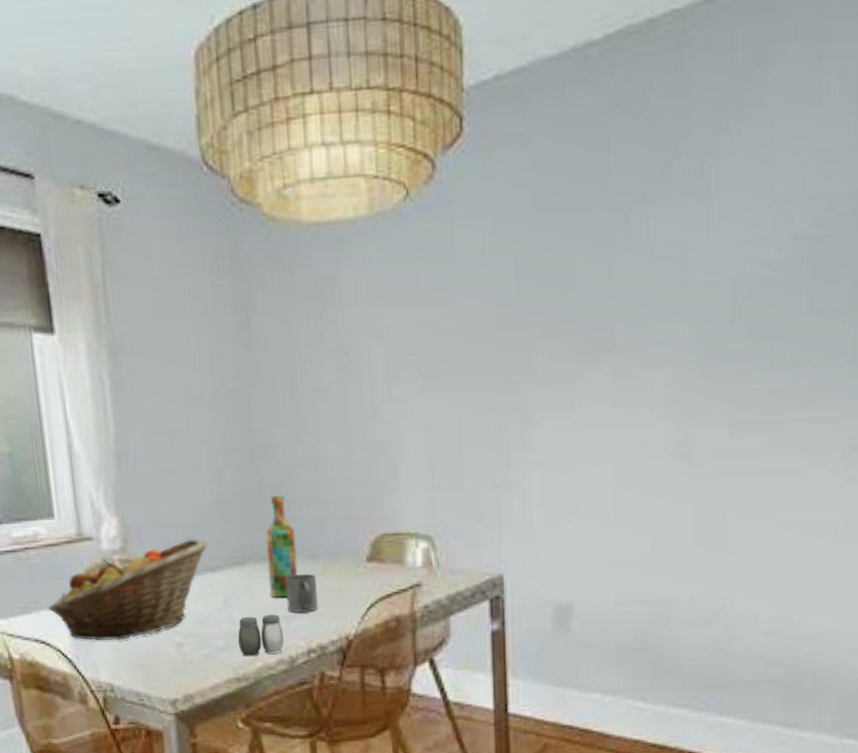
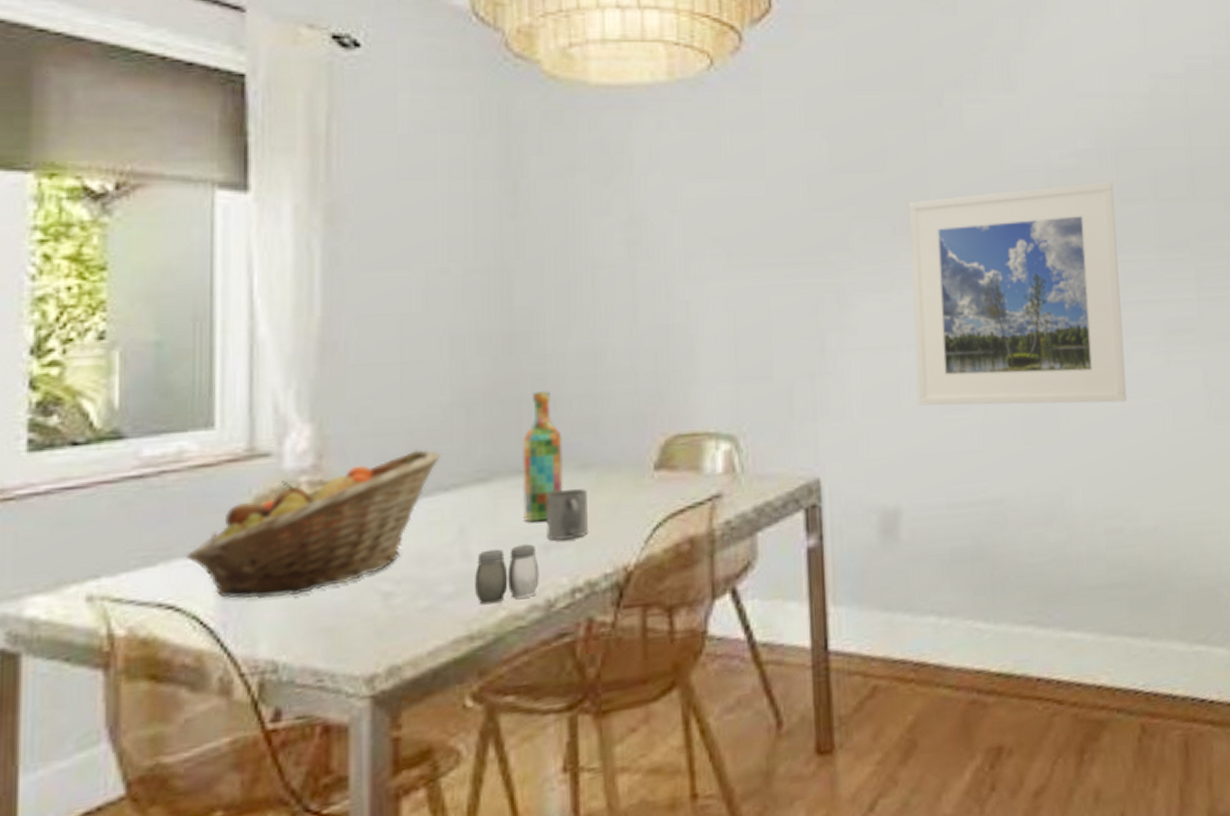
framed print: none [590,292,807,517] -> present [909,181,1127,406]

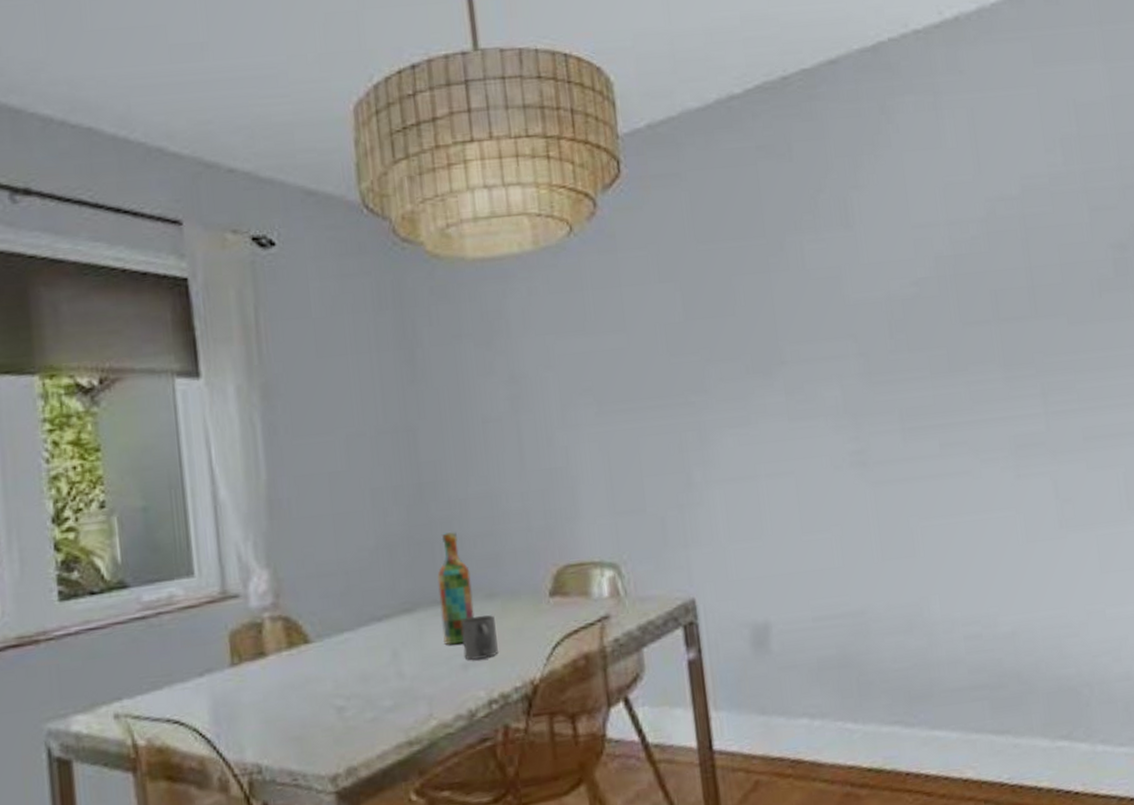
fruit basket: present [186,449,440,599] -> none [184,586,372,714]
salt and pepper shaker: present [475,544,539,605] -> none [409,663,462,716]
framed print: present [909,181,1127,406] -> none [759,306,979,529]

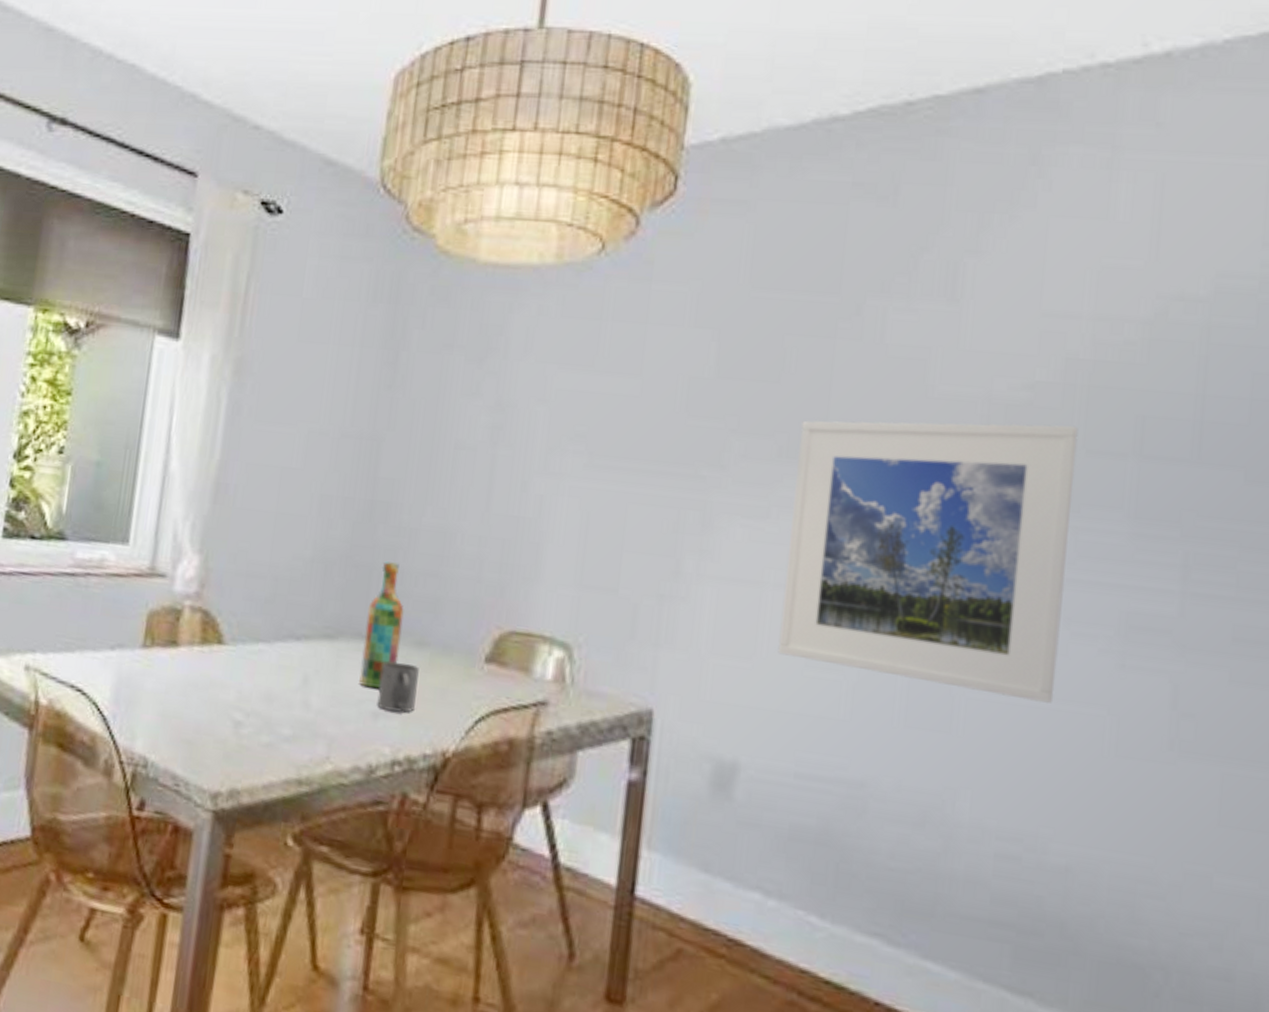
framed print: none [759,306,979,529] -> present [778,420,1079,703]

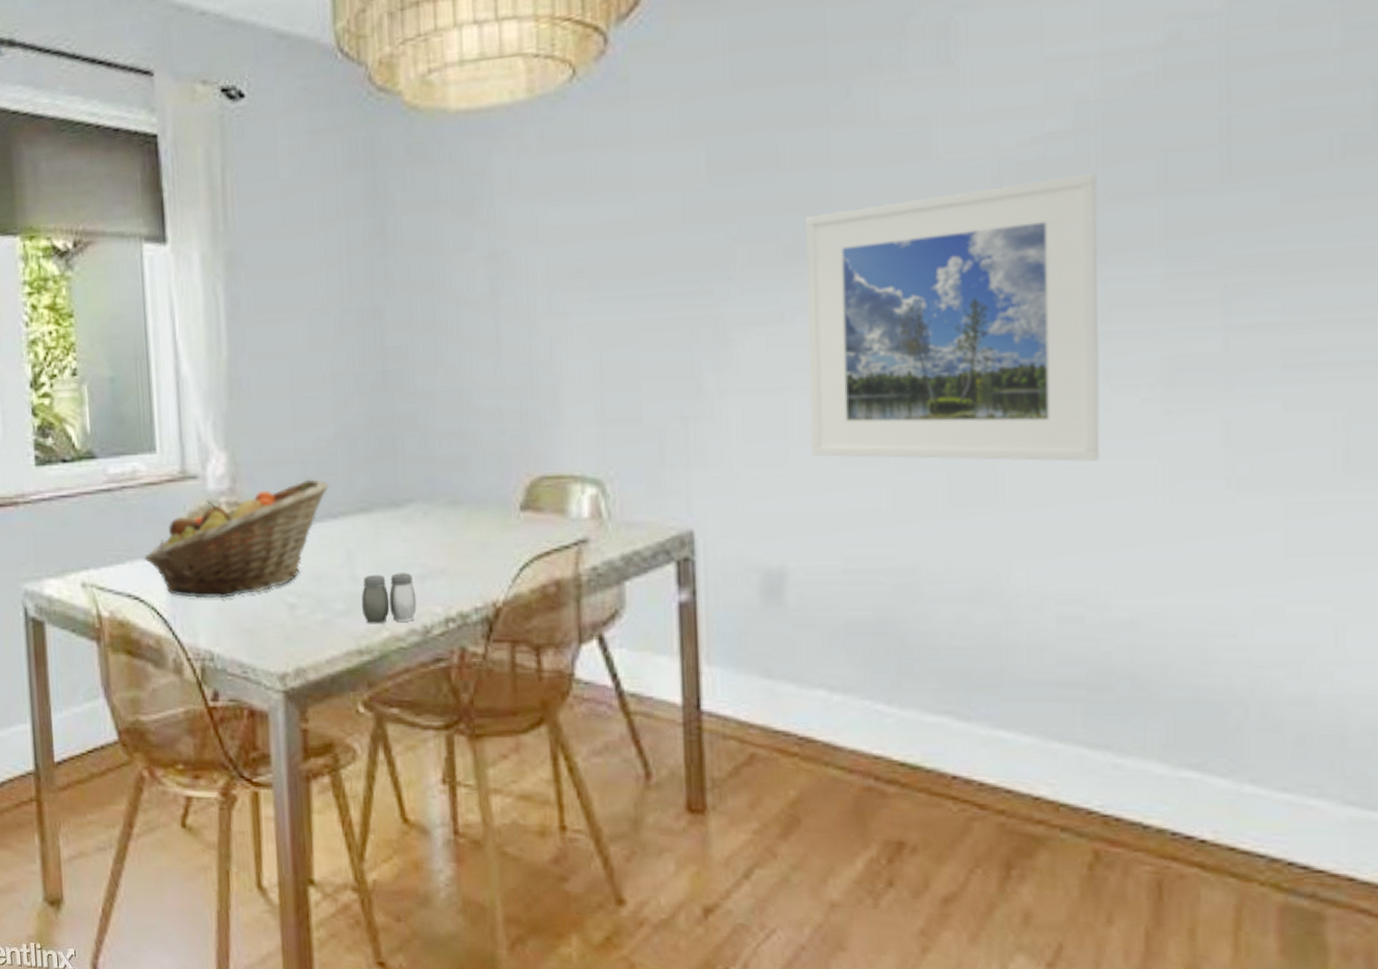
fruit basket: none [95,596,298,705] -> present [144,479,329,599]
salt and pepper shaker: none [308,703,367,758] -> present [362,573,417,624]
wine bottle: present [359,561,404,689] -> none [397,428,435,553]
mug: present [377,662,419,713] -> none [420,523,459,571]

